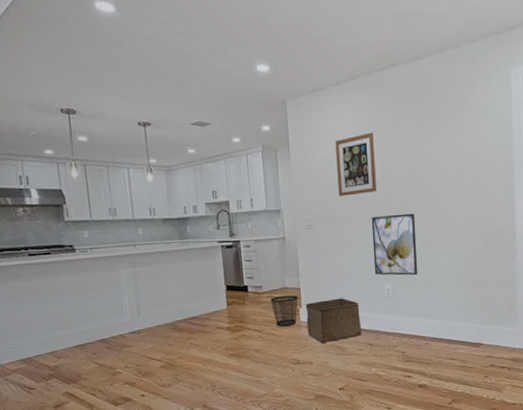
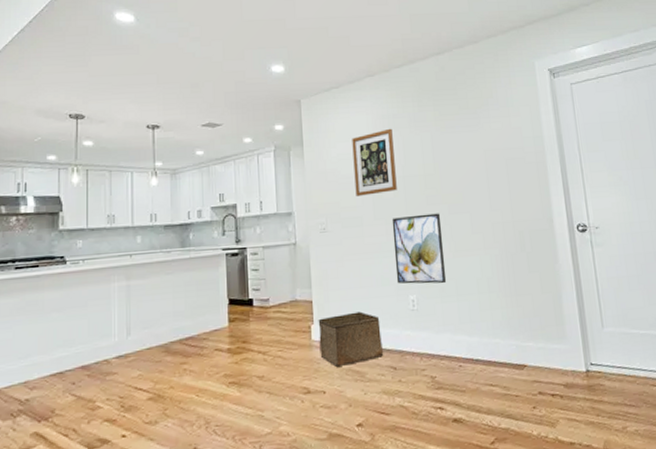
wastebasket: present [270,295,299,327] -> none [277,309,310,348]

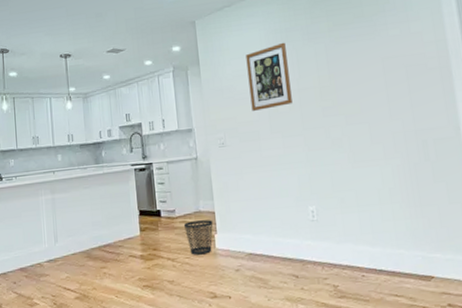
wastebasket: none [277,309,310,348] -> present [183,220,213,255]
storage bin: present [318,311,383,367] -> none [221,222,285,274]
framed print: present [391,213,447,284] -> none [288,124,347,196]

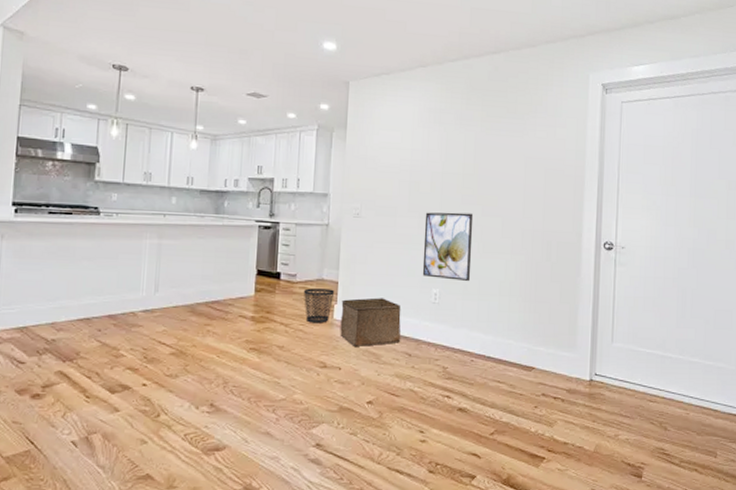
storage bin: none [221,222,285,274] -> present [340,297,401,347]
wall art: present [245,42,293,111] -> none [393,122,437,187]
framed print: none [288,124,347,196] -> present [422,212,474,282]

